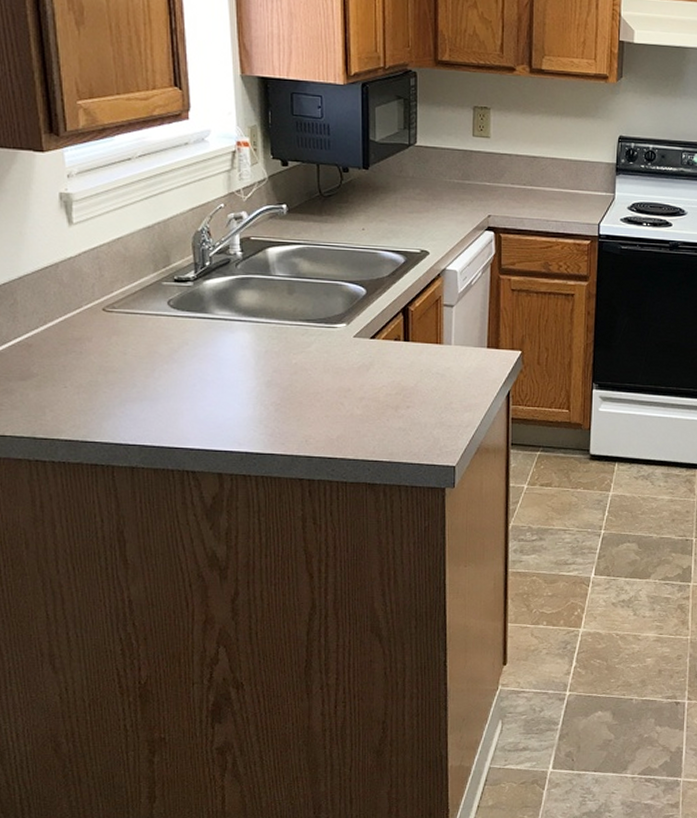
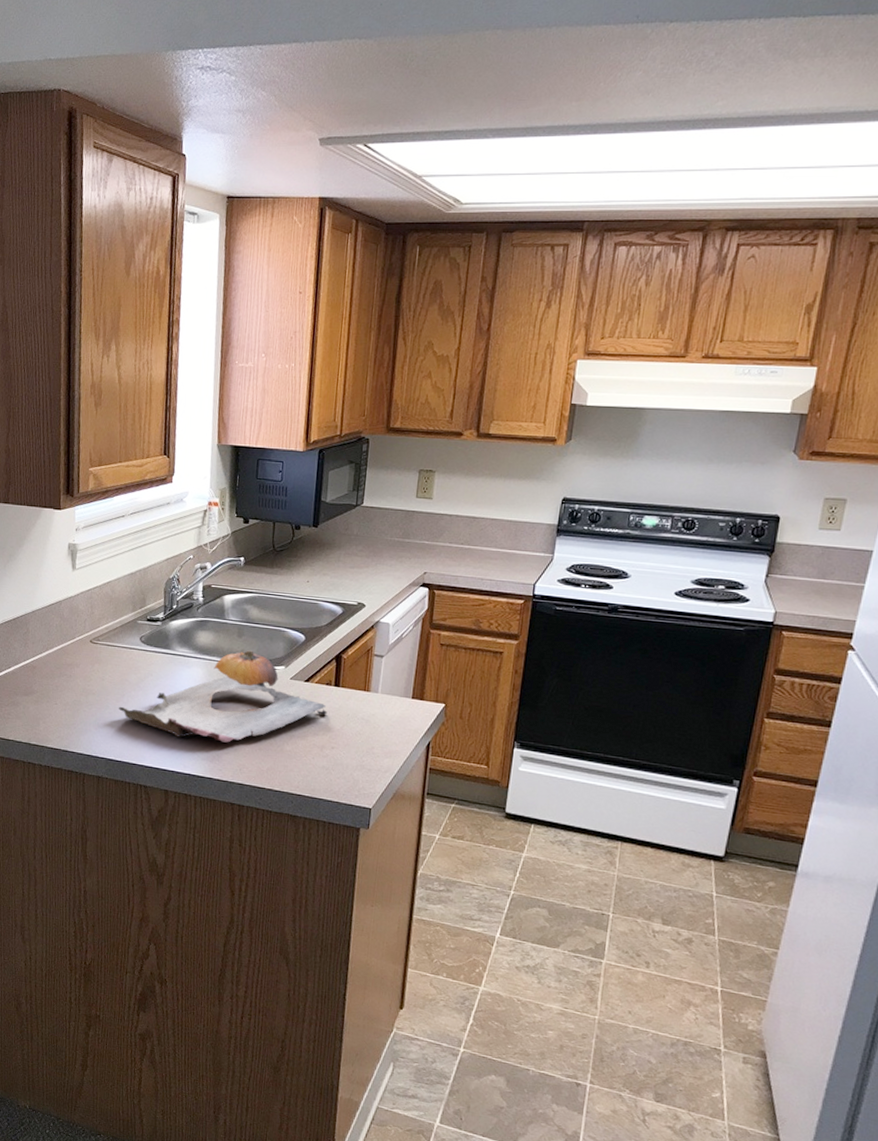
cutting board: none [149,308,399,413] -> present [119,650,328,743]

